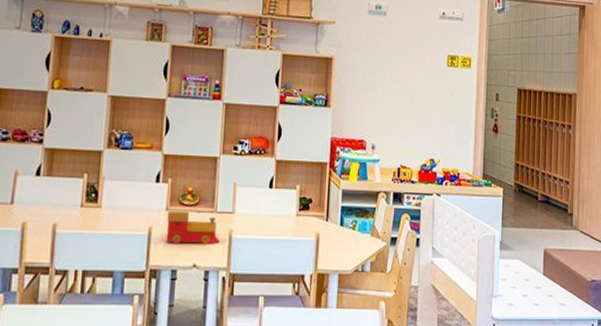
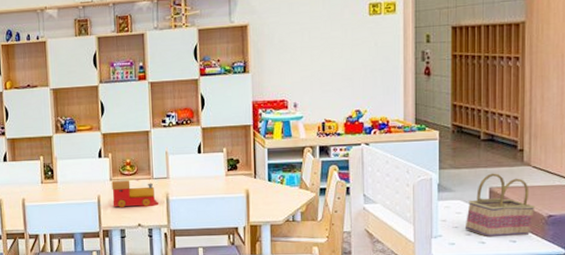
basket: none [521,235,582,300] -> present [464,173,536,238]

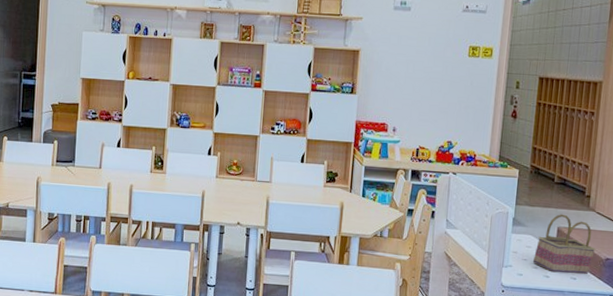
toy train: present [111,180,158,208] -> none [216,179,259,207]

